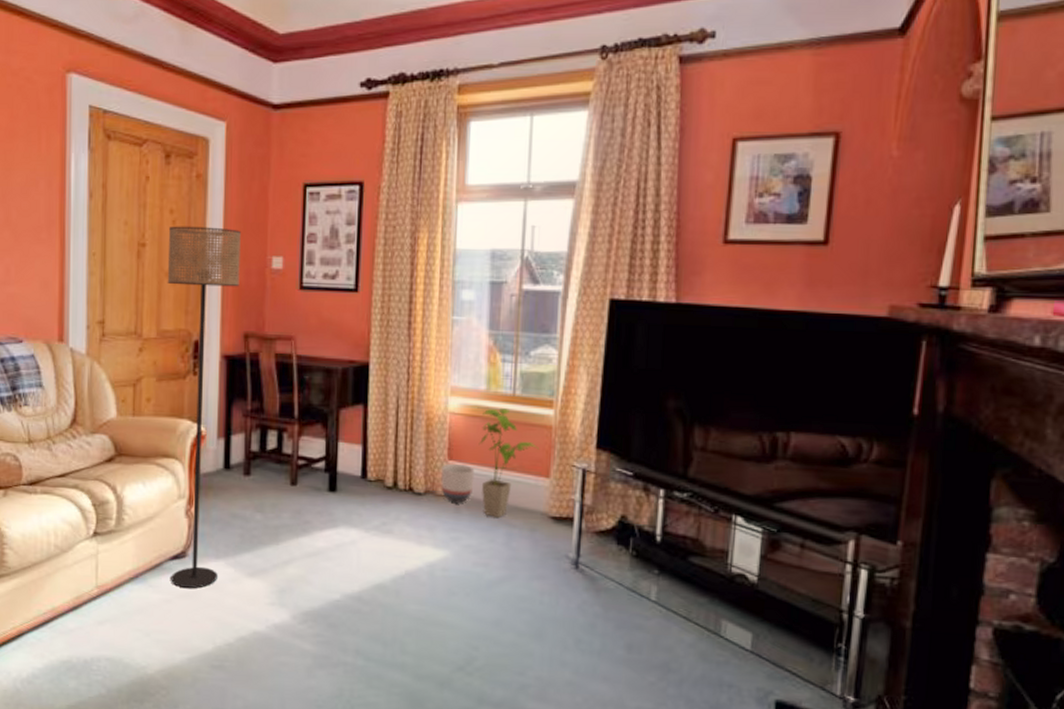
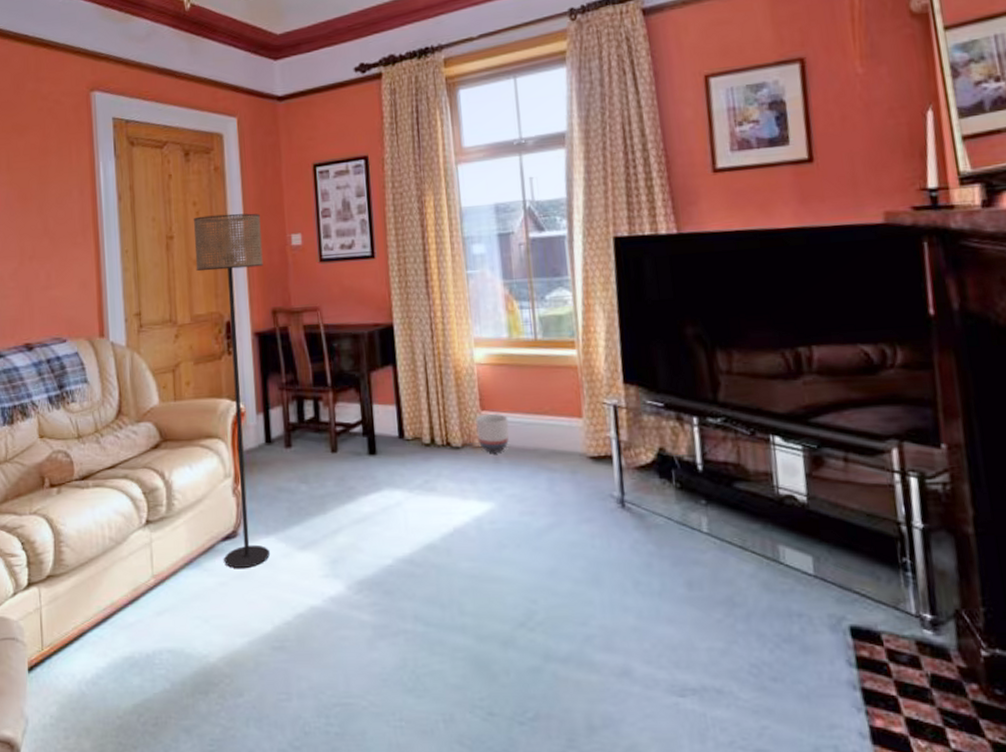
house plant: present [478,408,539,519] -> none [508,353,567,464]

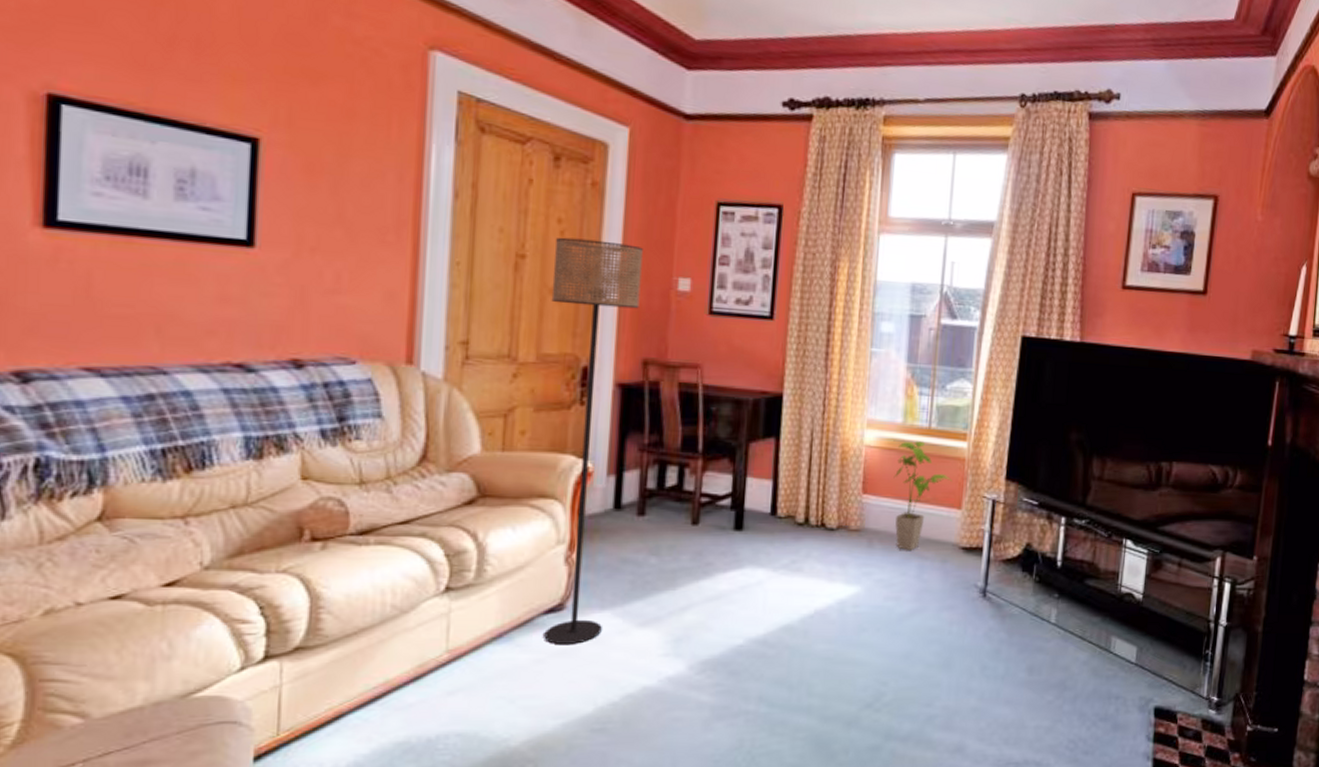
planter: present [475,413,509,453] -> none [854,497,889,537]
house plant: none [508,353,567,464] -> present [893,441,952,551]

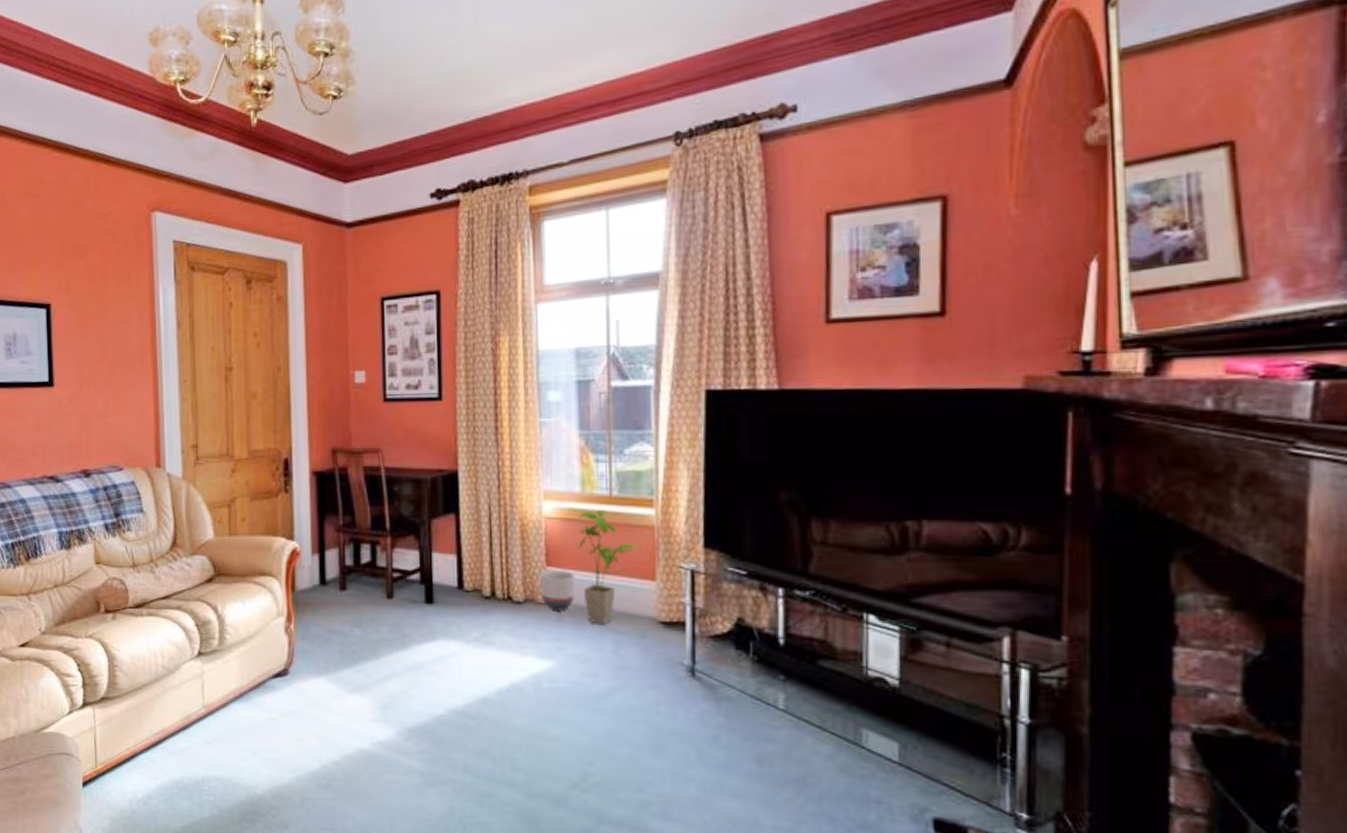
floor lamp: present [544,237,643,646] -> none [253,346,324,707]
planter: none [854,497,889,537] -> present [540,569,575,610]

